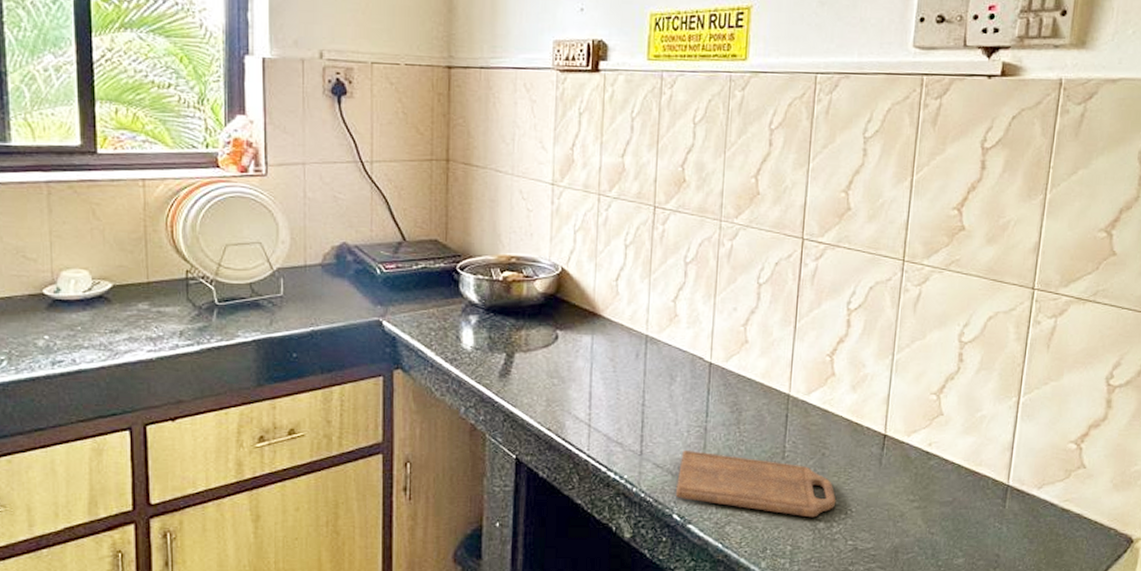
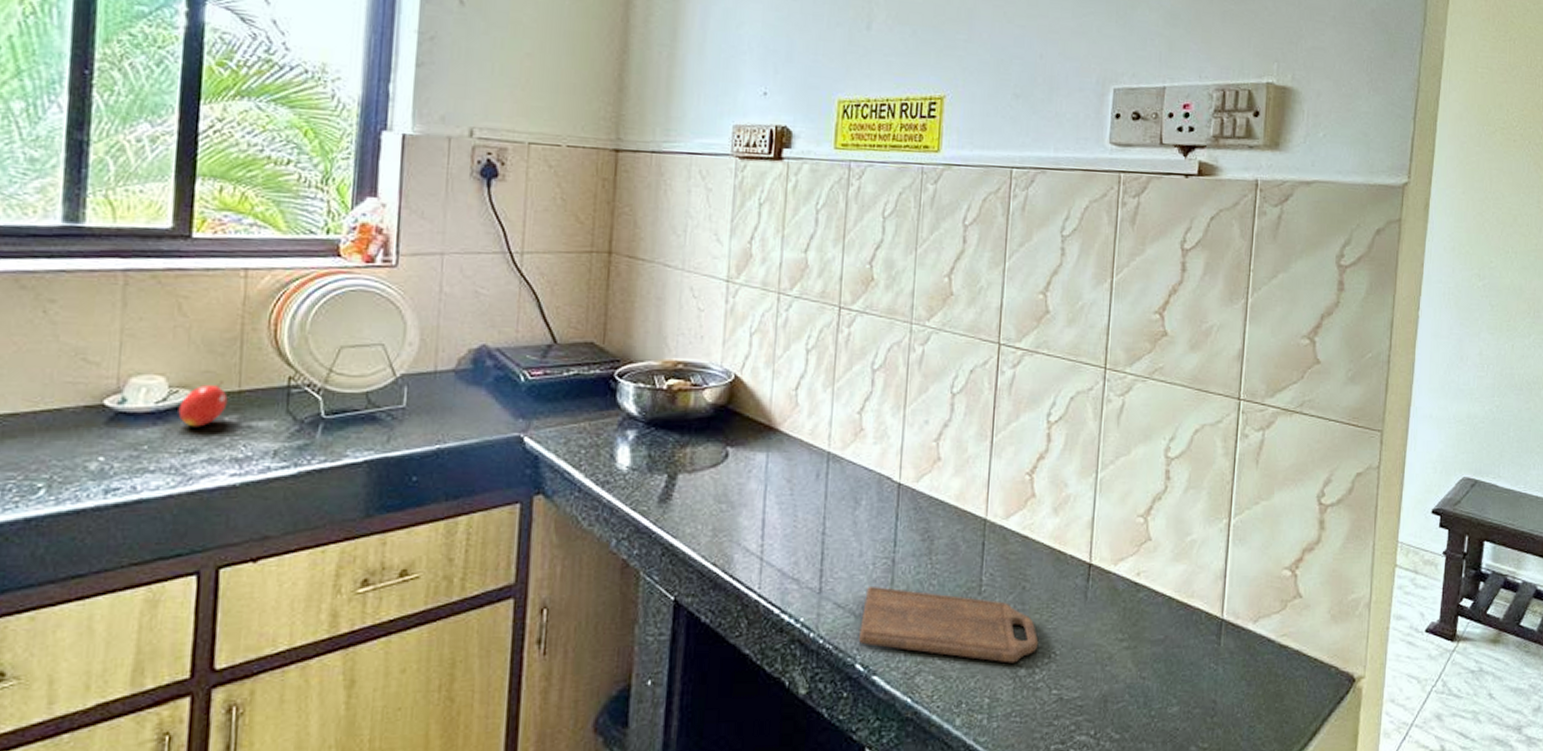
fruit: none [101,273,140,312] -> present [178,380,228,427]

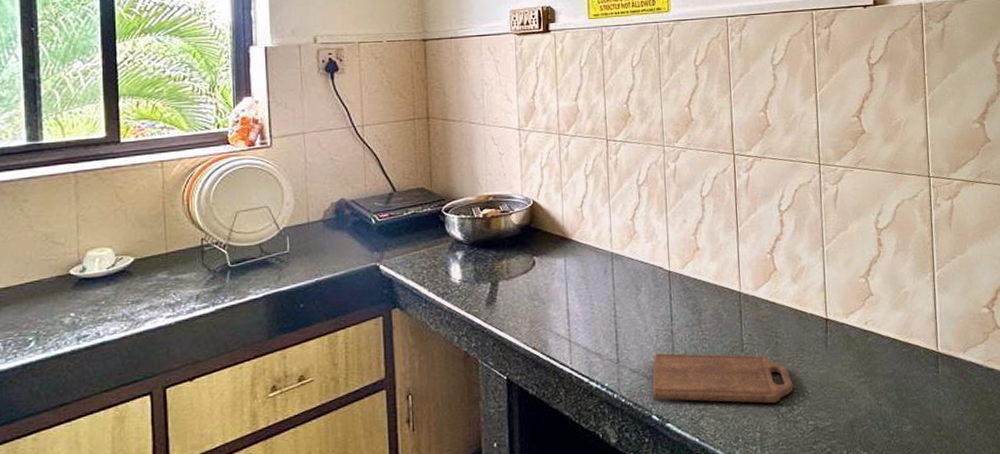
fruit: present [178,380,228,427] -> none [124,246,159,284]

